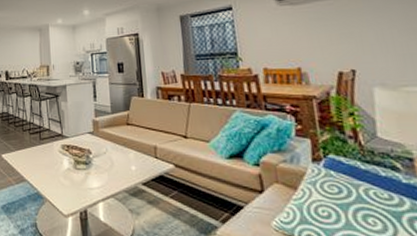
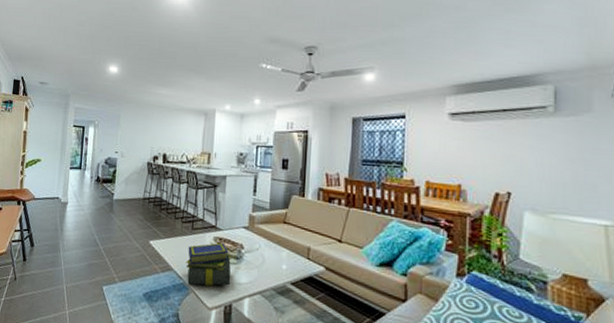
stack of books: none [38,150,83,195] -> present [185,242,231,287]

